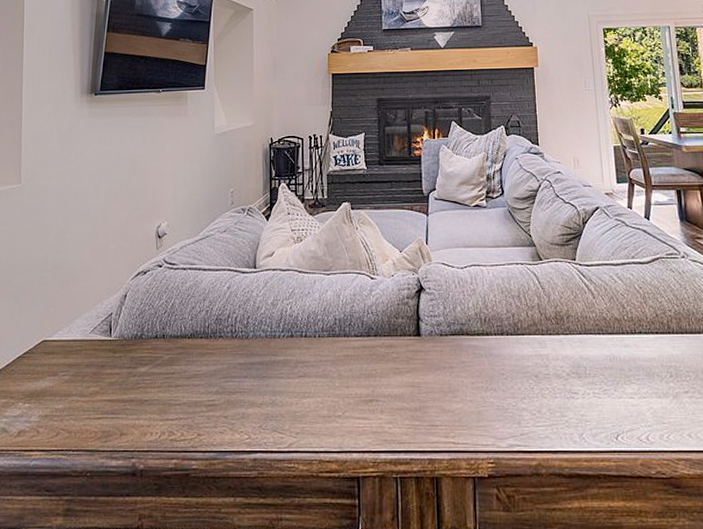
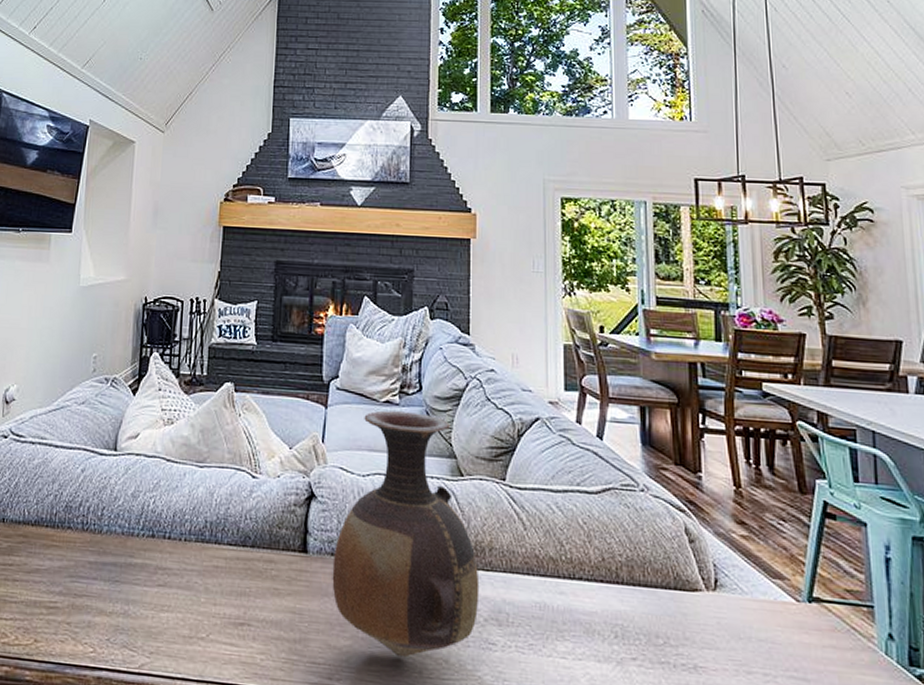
vase: none [442,212,562,412] -> present [332,410,480,658]

